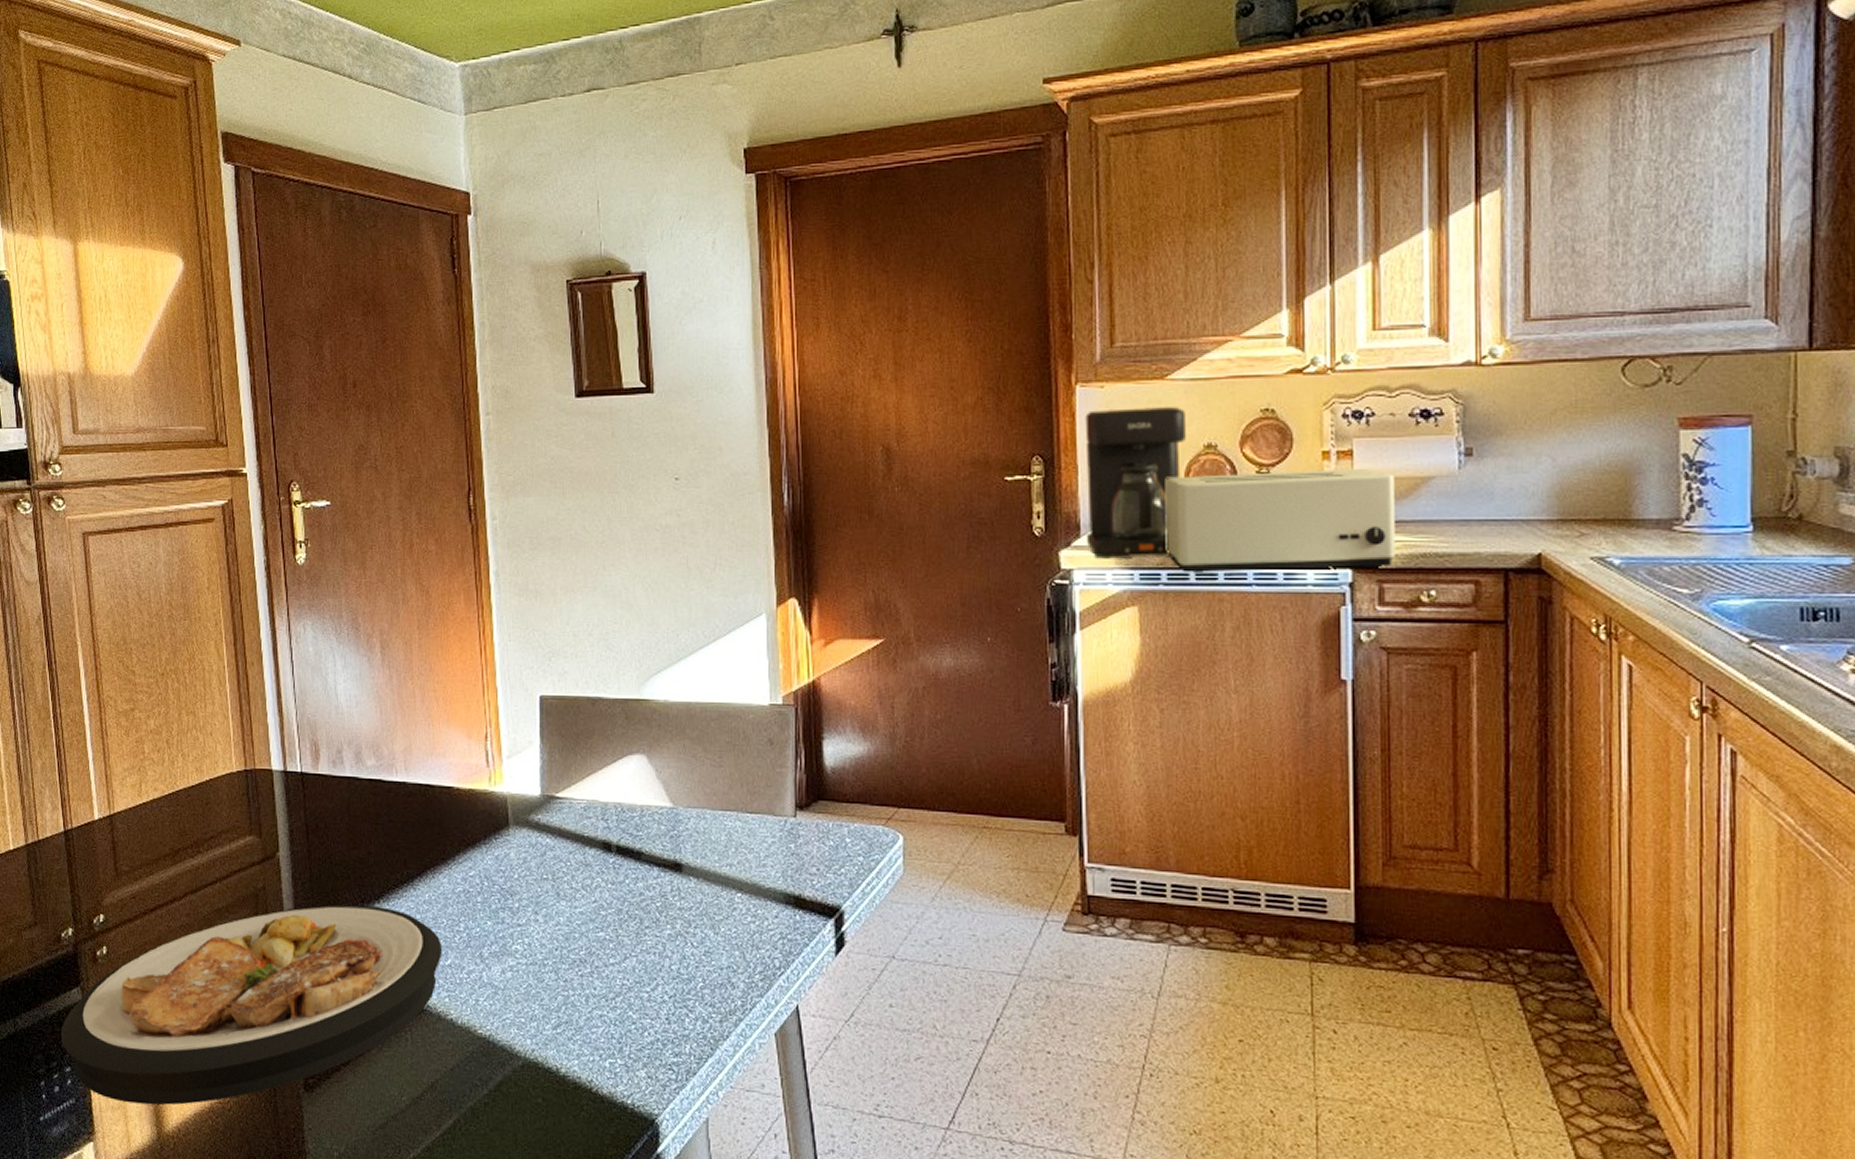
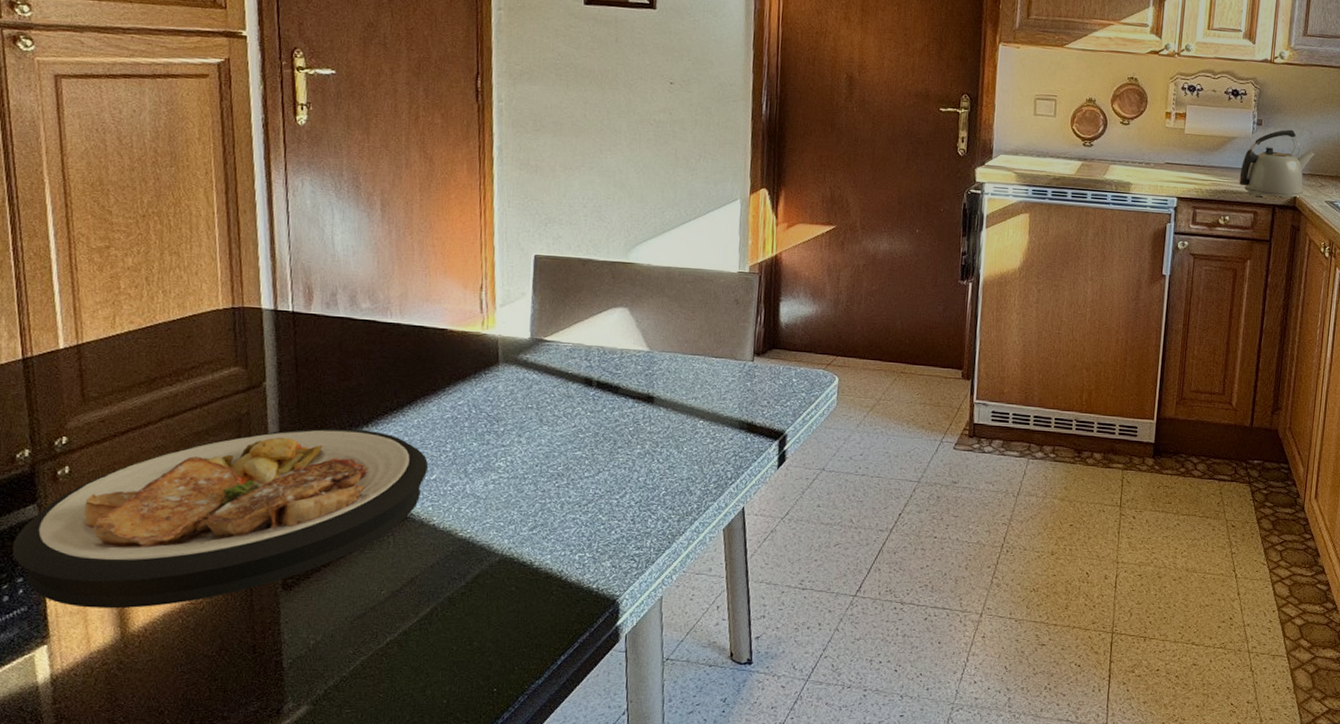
coffee maker: present [1085,407,1186,559] -> none [996,64,1076,178]
toaster: present [1165,469,1395,573] -> none [1053,120,1211,198]
kettle: none [1445,457,1564,560] -> present [1239,129,1315,199]

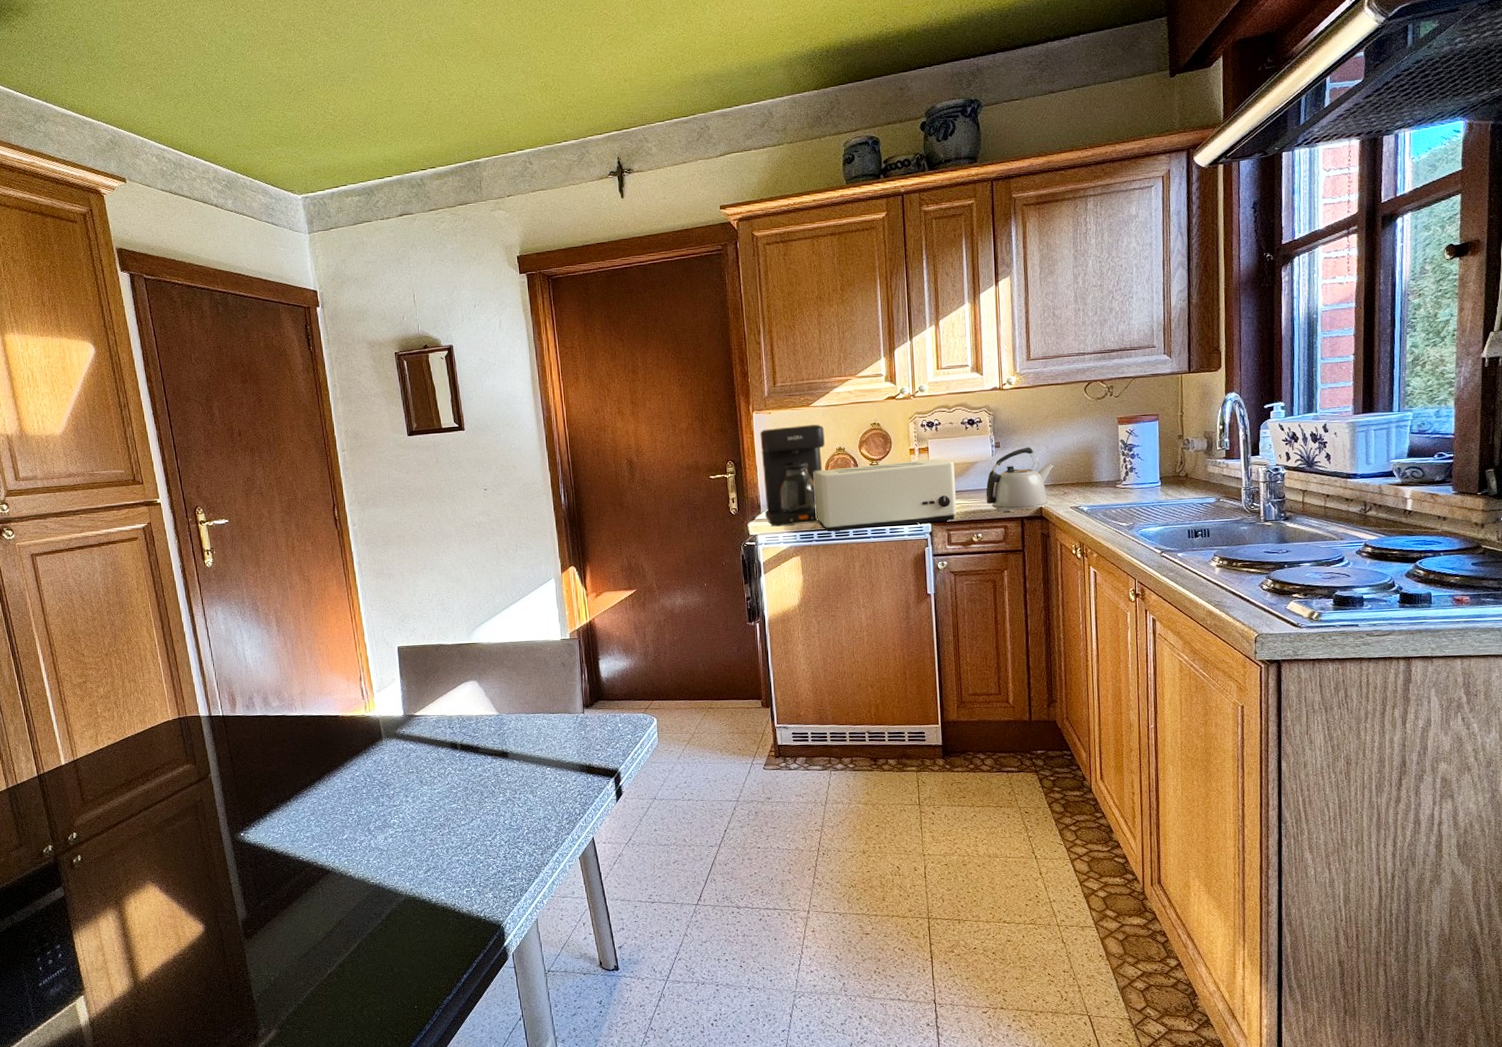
plate: present [12,428,429,609] -> none [49,804,341,964]
coffee maker: none [996,64,1076,178] -> present [760,424,825,527]
toaster: none [1053,120,1211,198] -> present [813,459,957,532]

